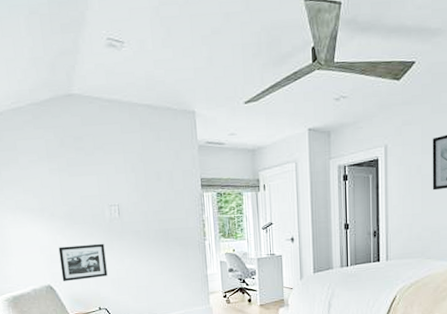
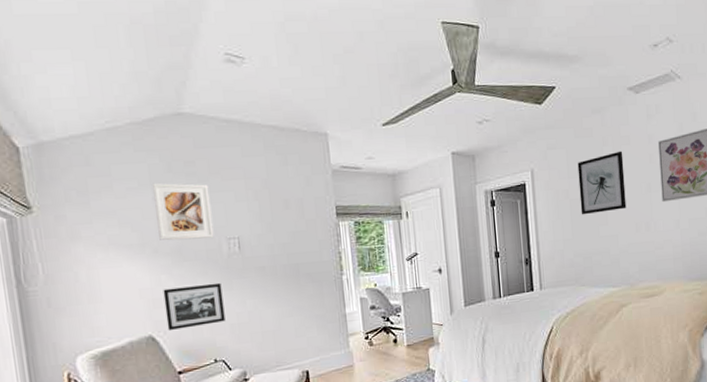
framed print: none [49,156,99,206] -> present [153,182,214,241]

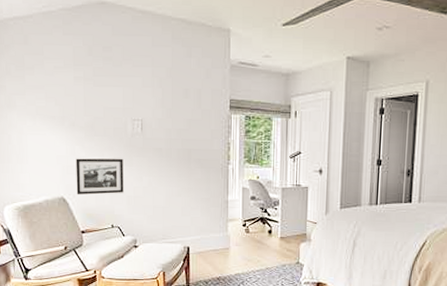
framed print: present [153,182,214,241] -> none [76,64,122,117]

